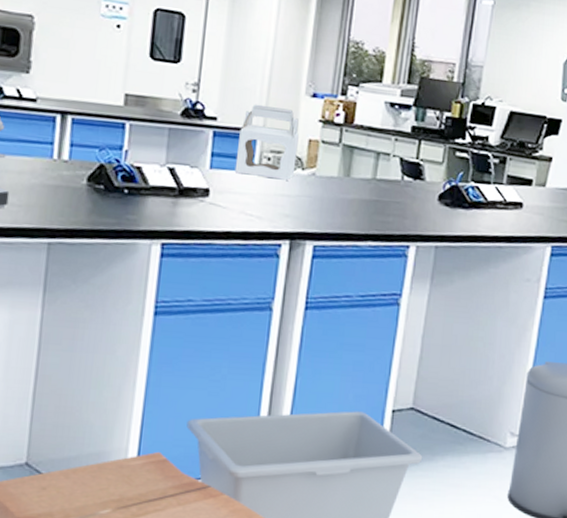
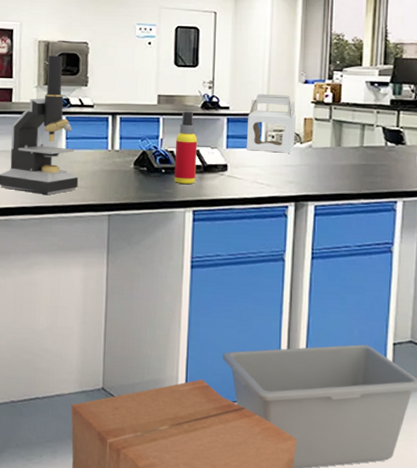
spray bottle: none [139,117,174,211] -> present [174,111,198,185]

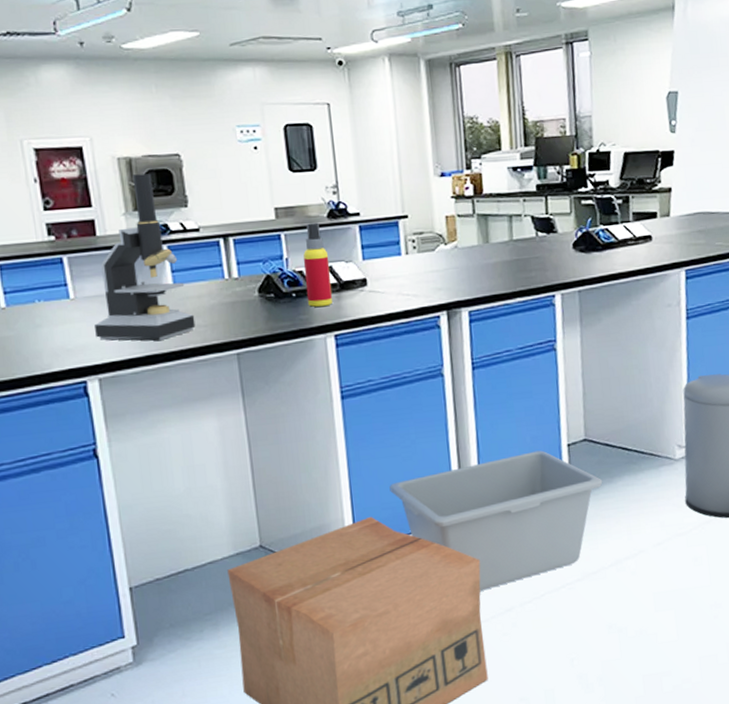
gable box: present [246,93,296,153] -> none [382,192,439,260]

